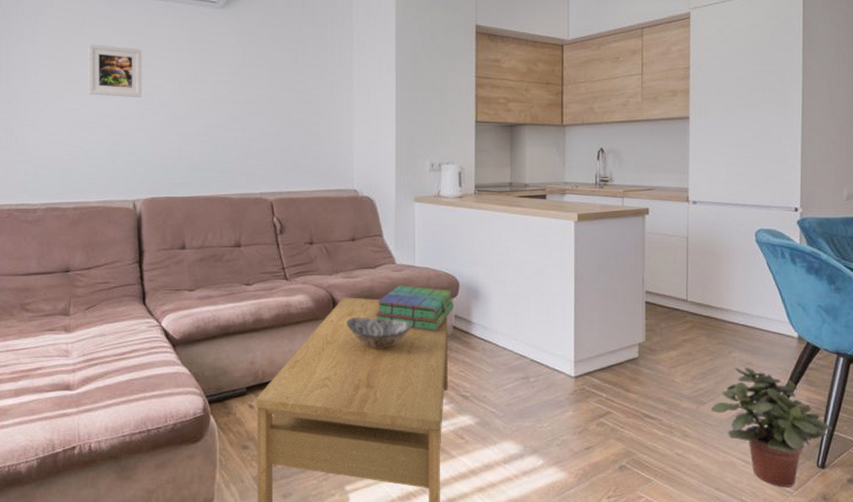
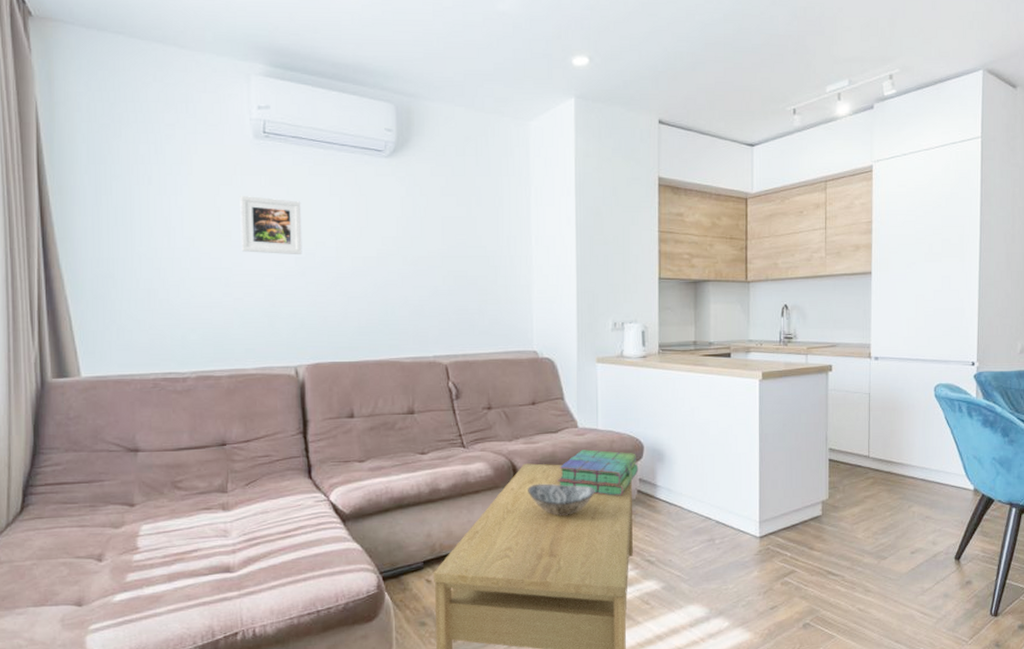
potted plant: present [710,367,833,487] -> none [891,521,1005,636]

